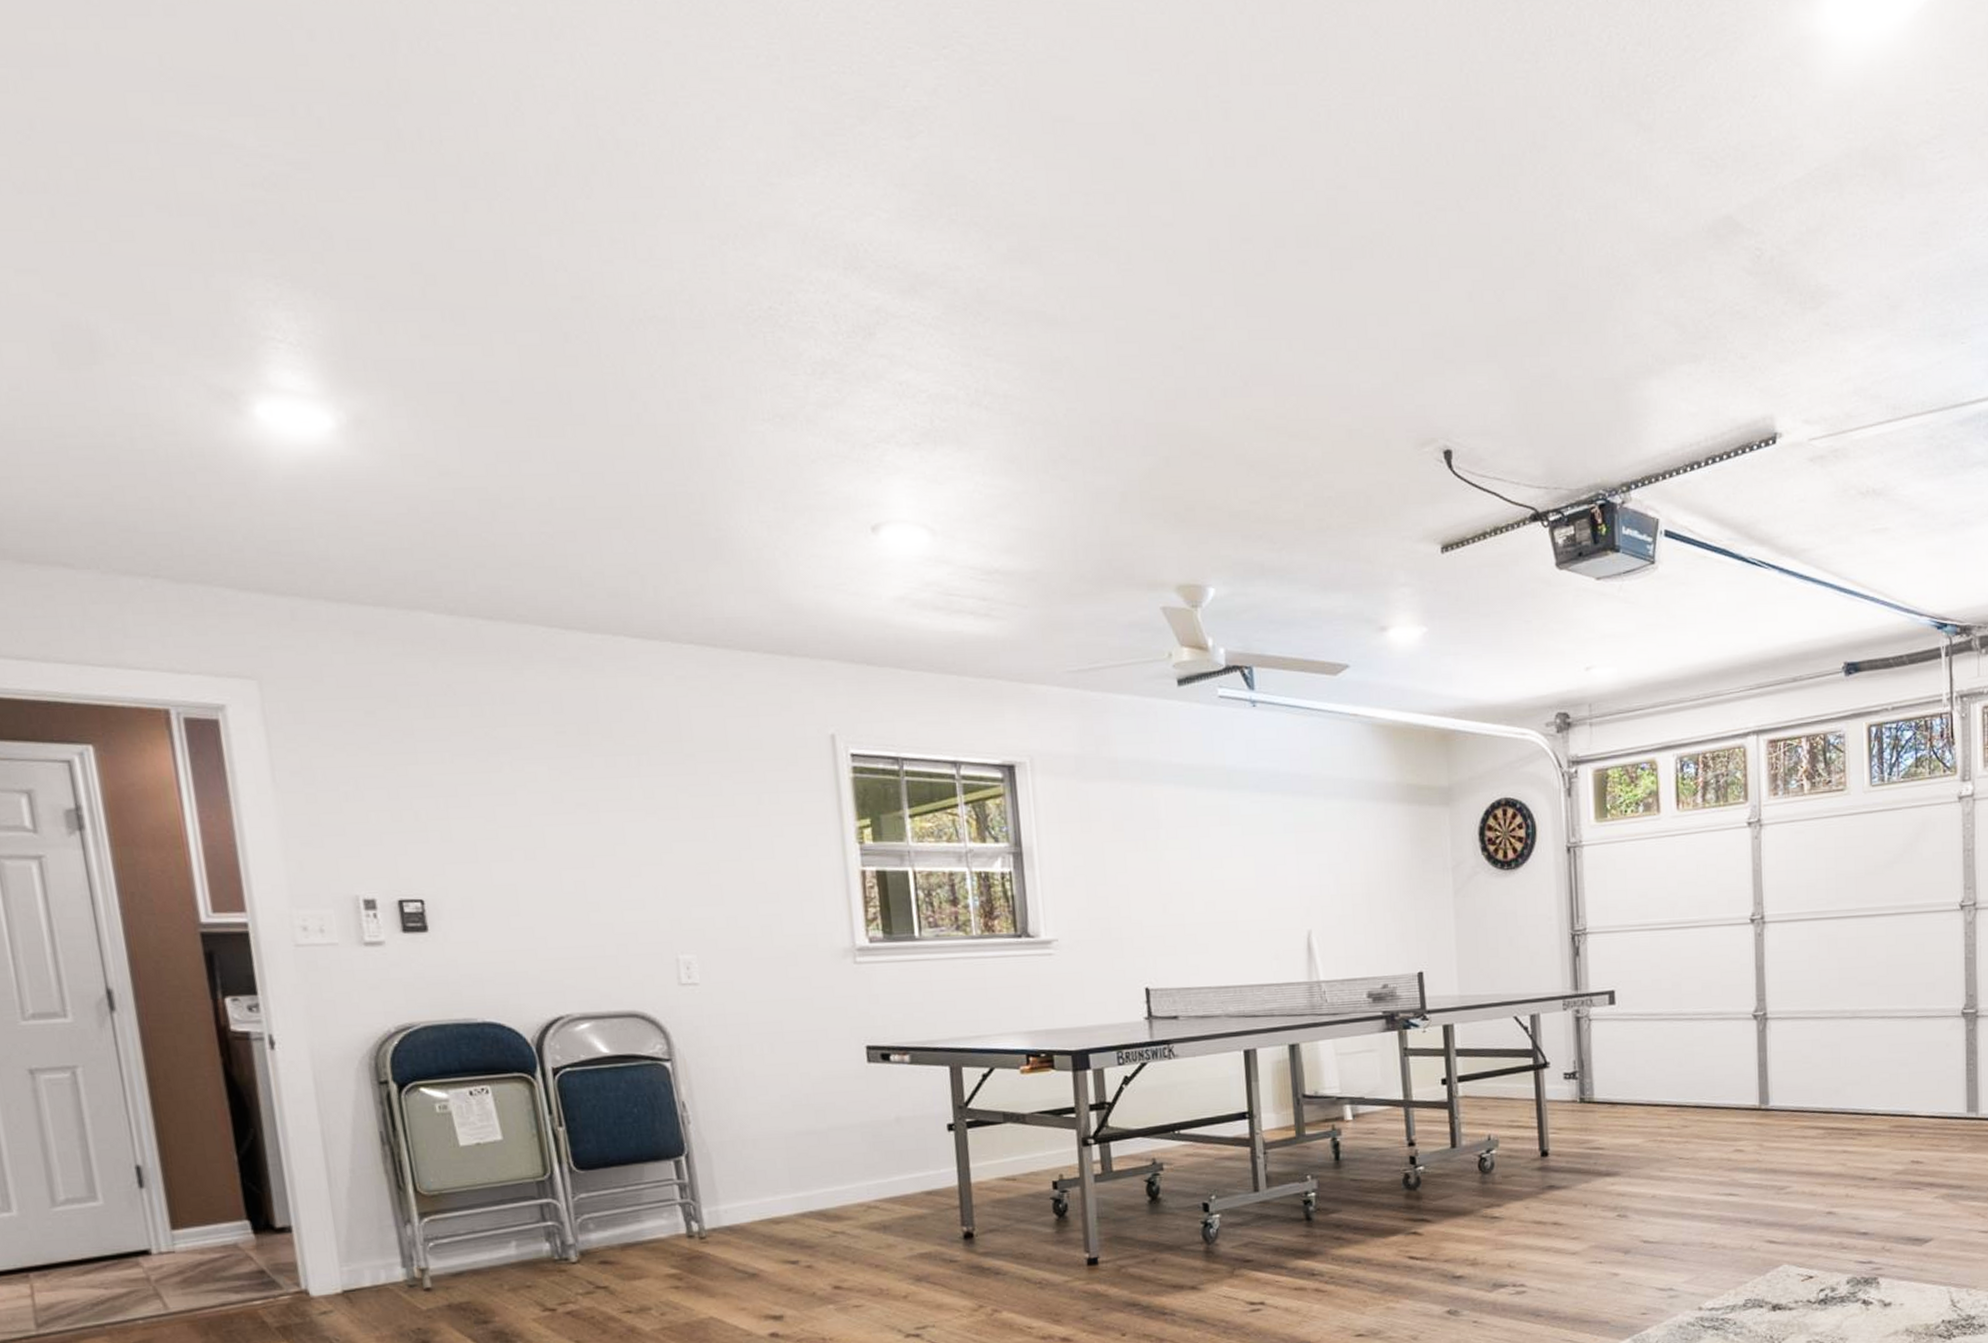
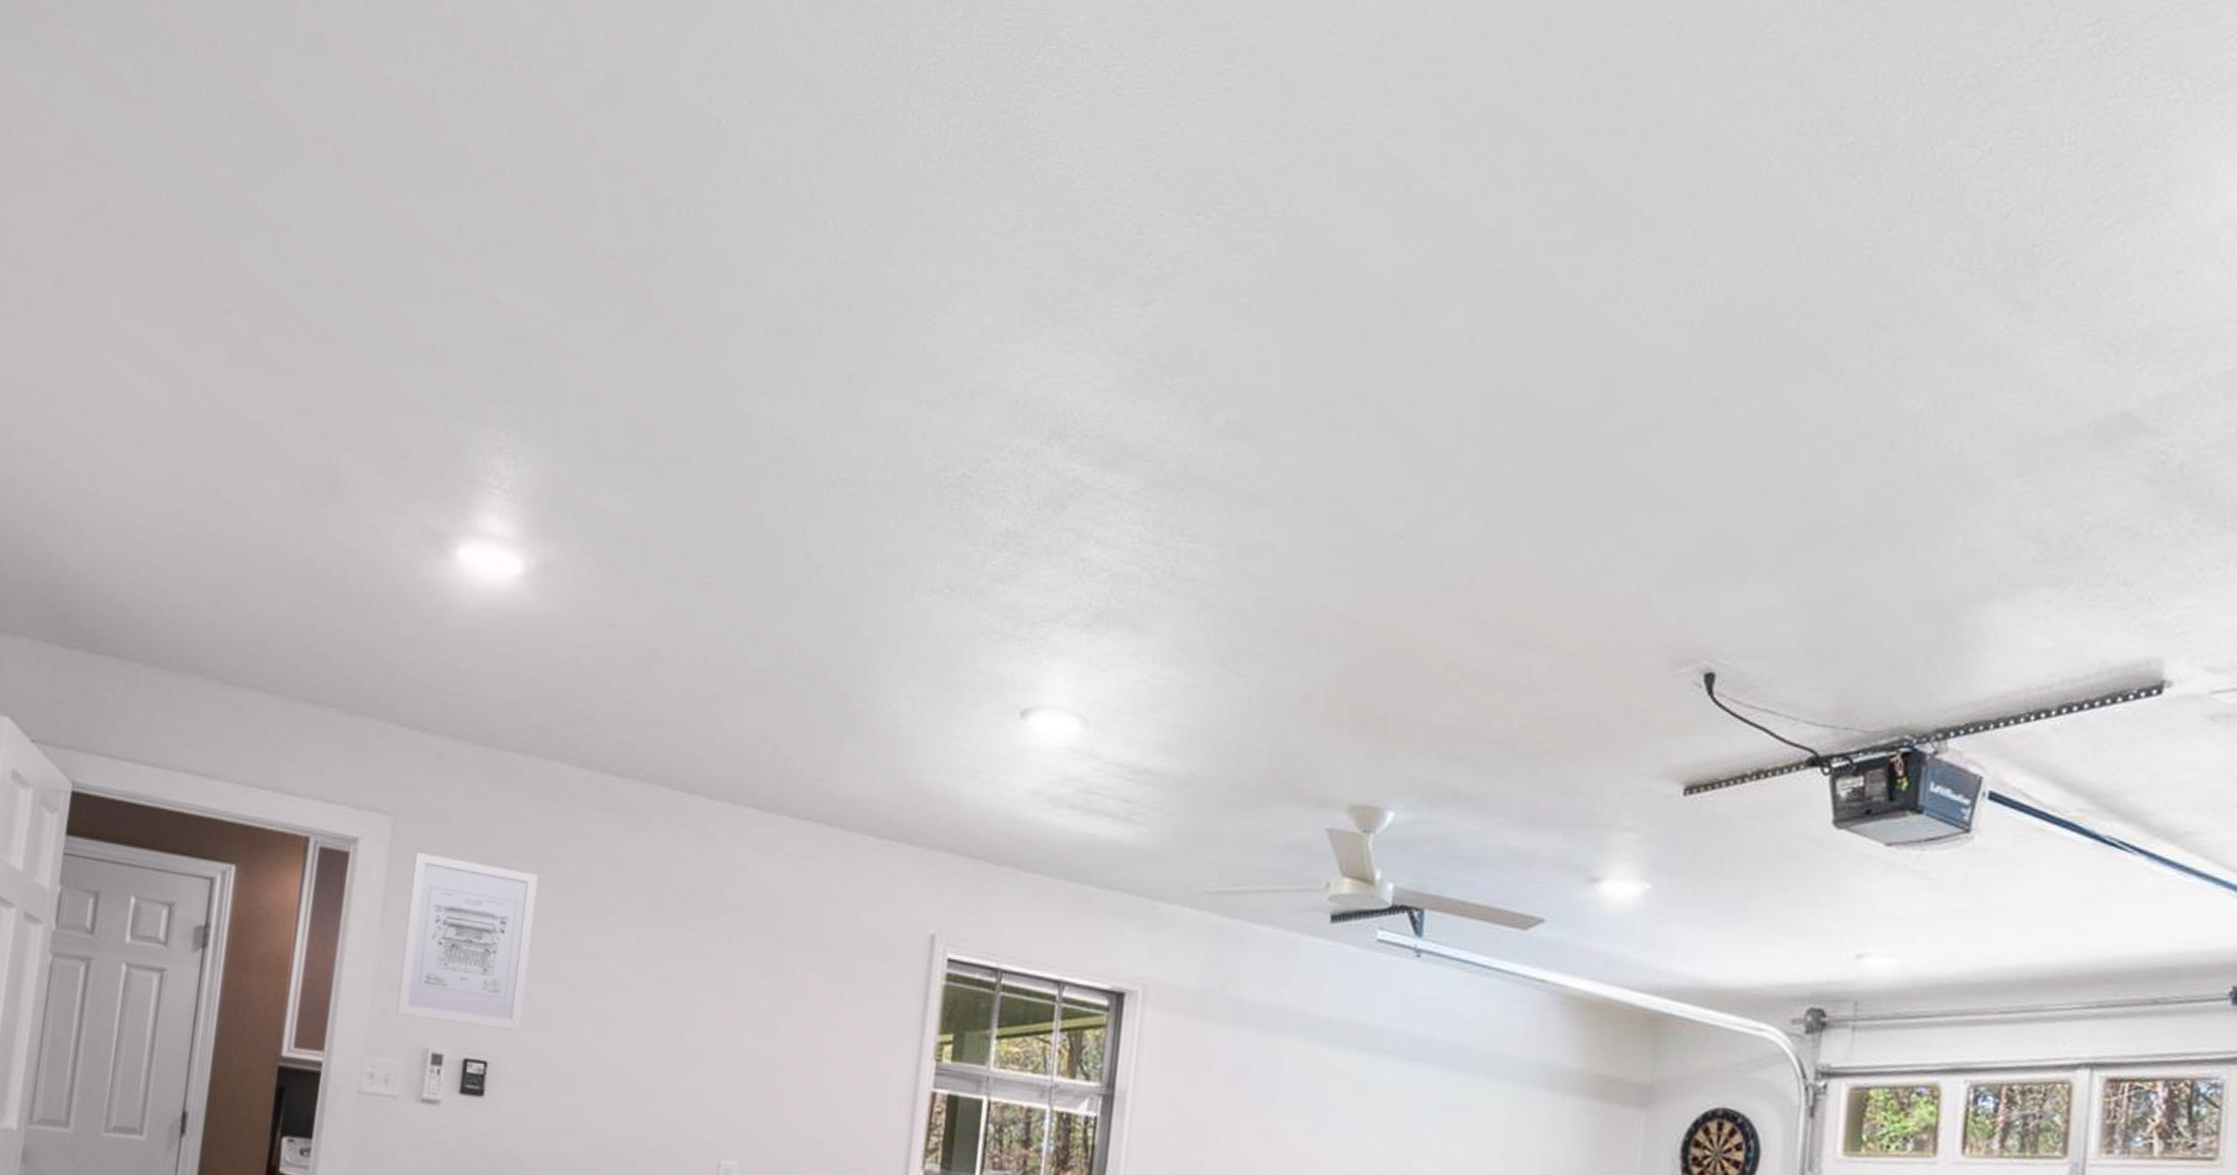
wall art: none [292,712,451,869] -> present [396,852,539,1031]

